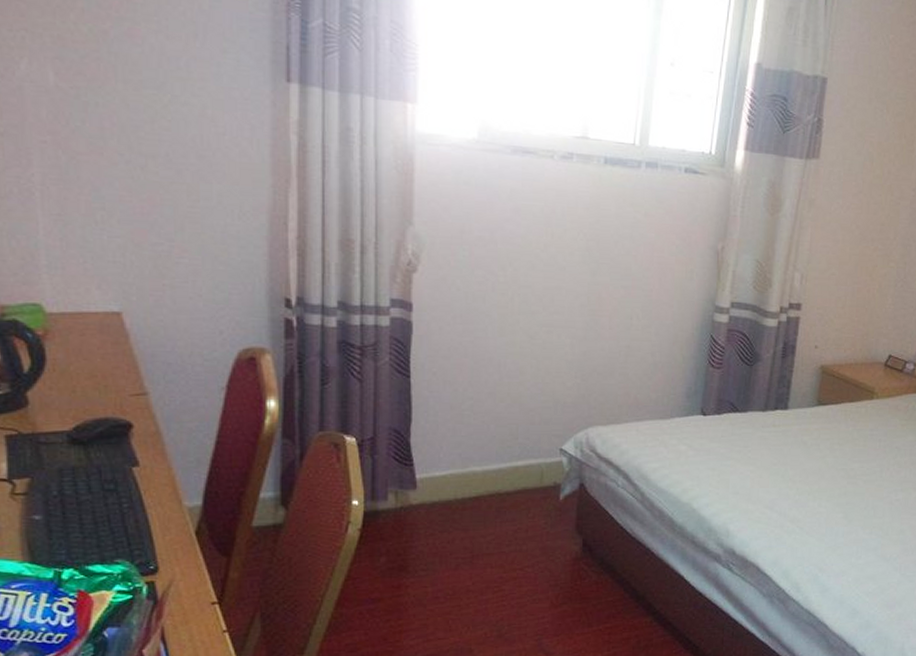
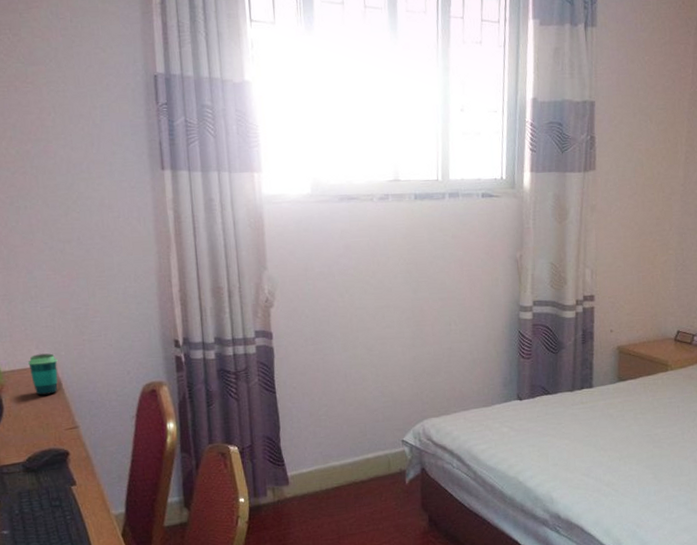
cup: none [85,296,126,349] -> present [28,353,58,396]

